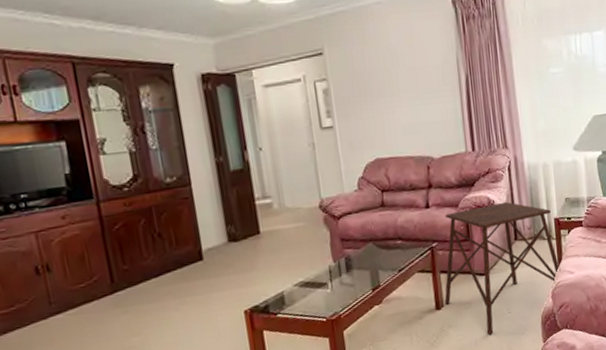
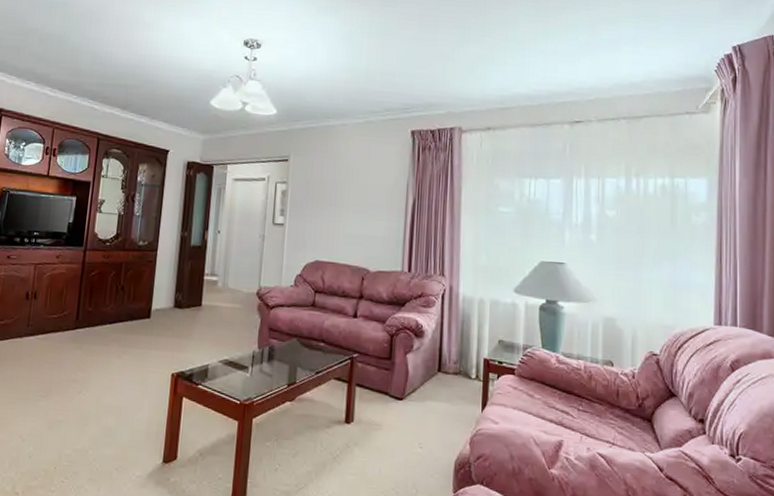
side table: present [444,201,561,335] -> none [355,327,484,466]

